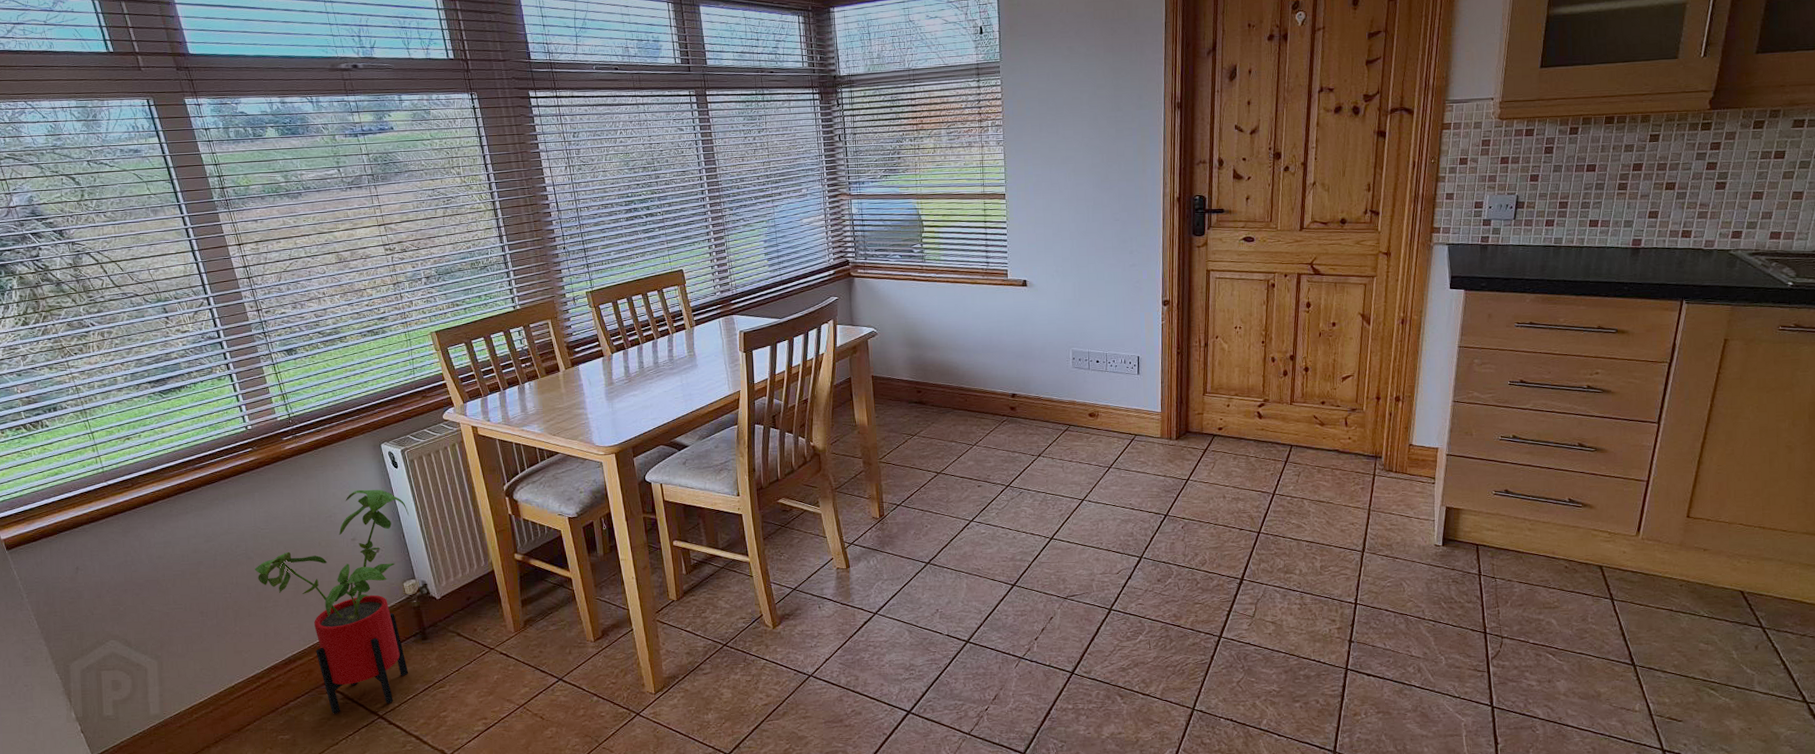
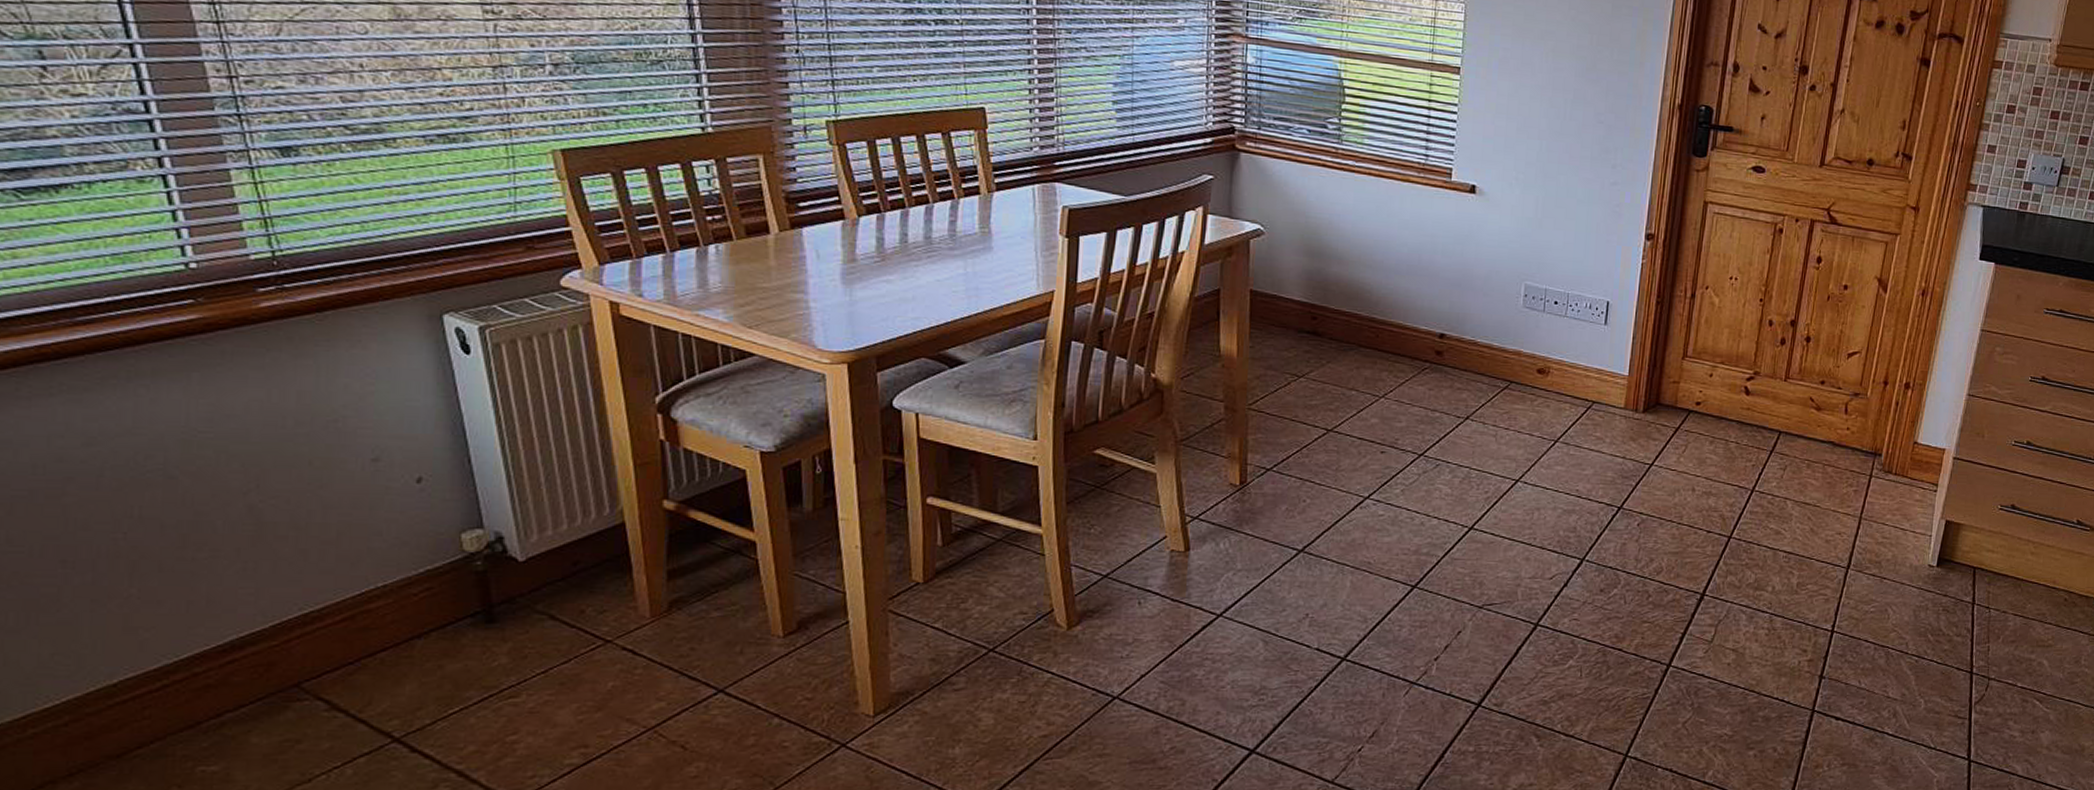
house plant: present [254,489,410,715] -> none [178,382,484,735]

